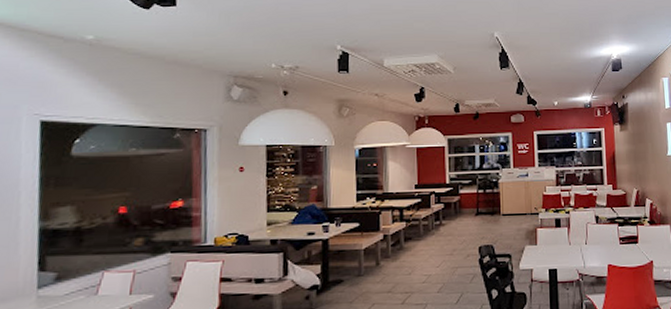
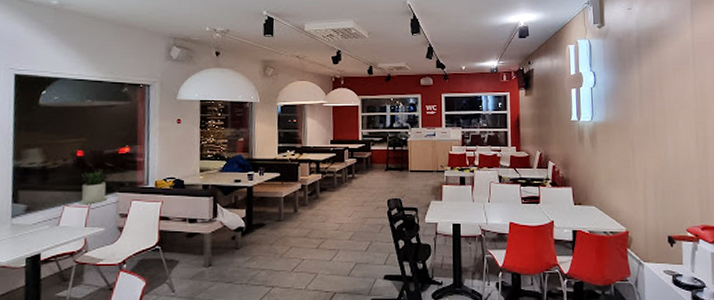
planter: none [122,227,158,270] -> present [79,169,108,205]

